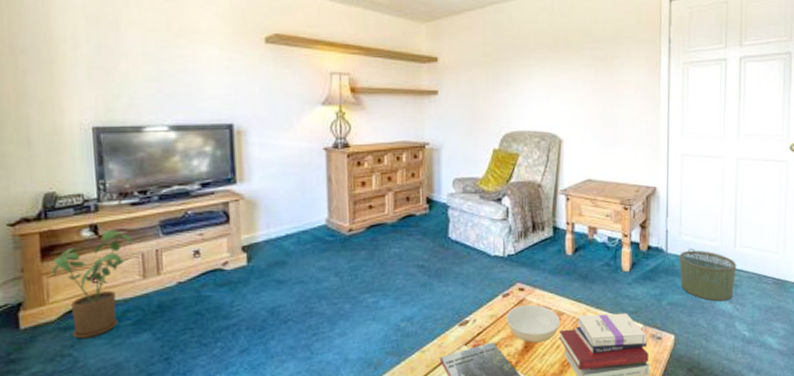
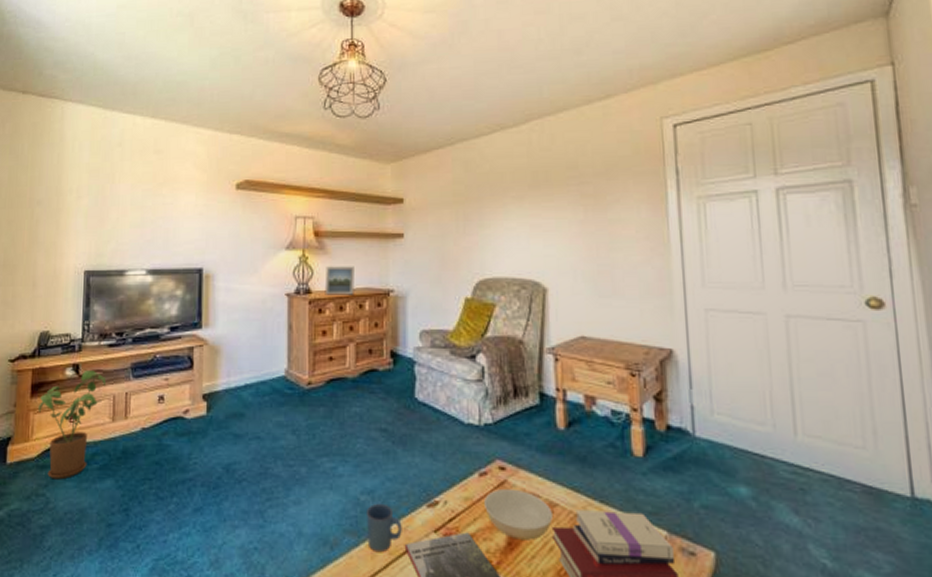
picture frame: none [362,121,392,149] -> present [324,266,354,295]
mug: none [407,327,438,367] -> present [367,503,402,553]
basket: present [679,247,737,302] -> none [713,431,802,512]

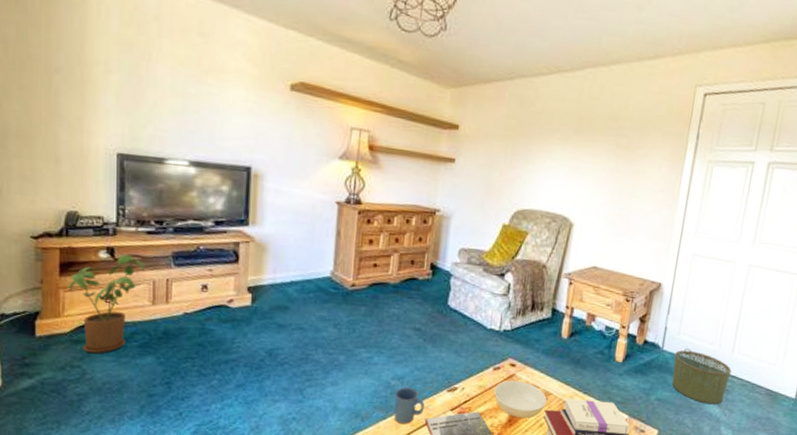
picture frame: present [324,266,354,295] -> none [374,180,405,210]
basket: none [713,431,802,512] -> present [671,347,732,405]

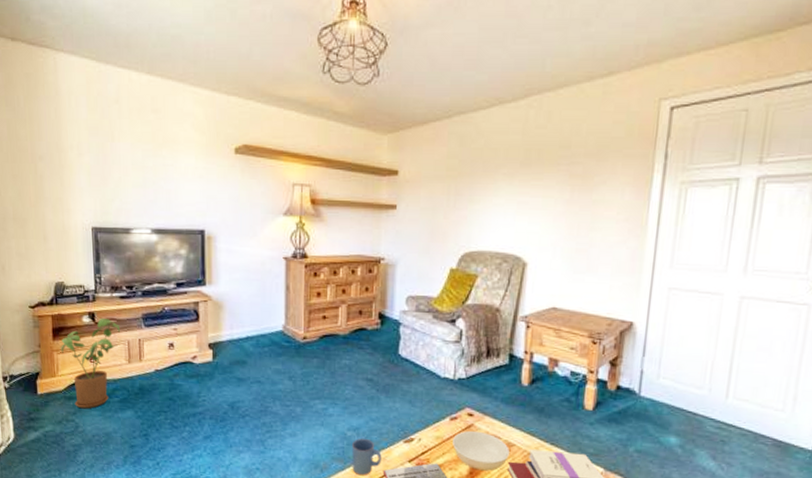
basket: present [671,347,732,405] -> none [653,393,727,458]

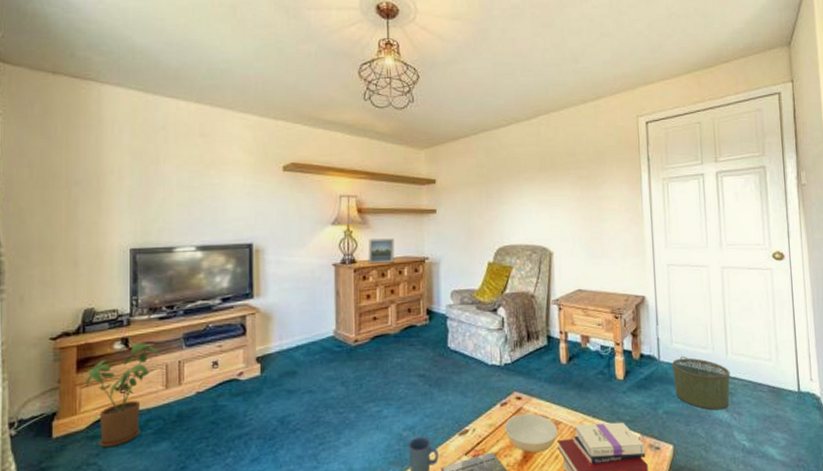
picture frame: none [320,233,348,261] -> present [368,238,395,264]
basket: none [653,393,727,458] -> present [672,355,730,410]

